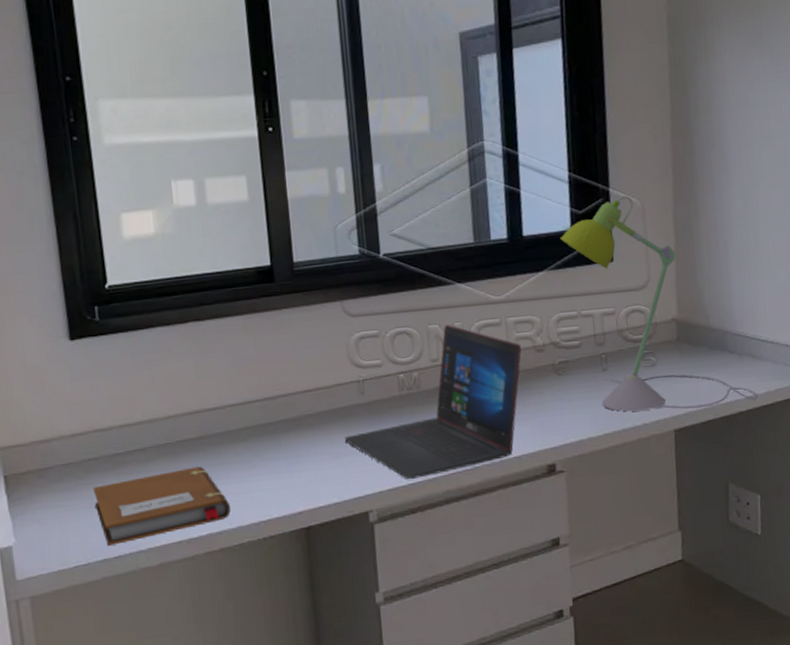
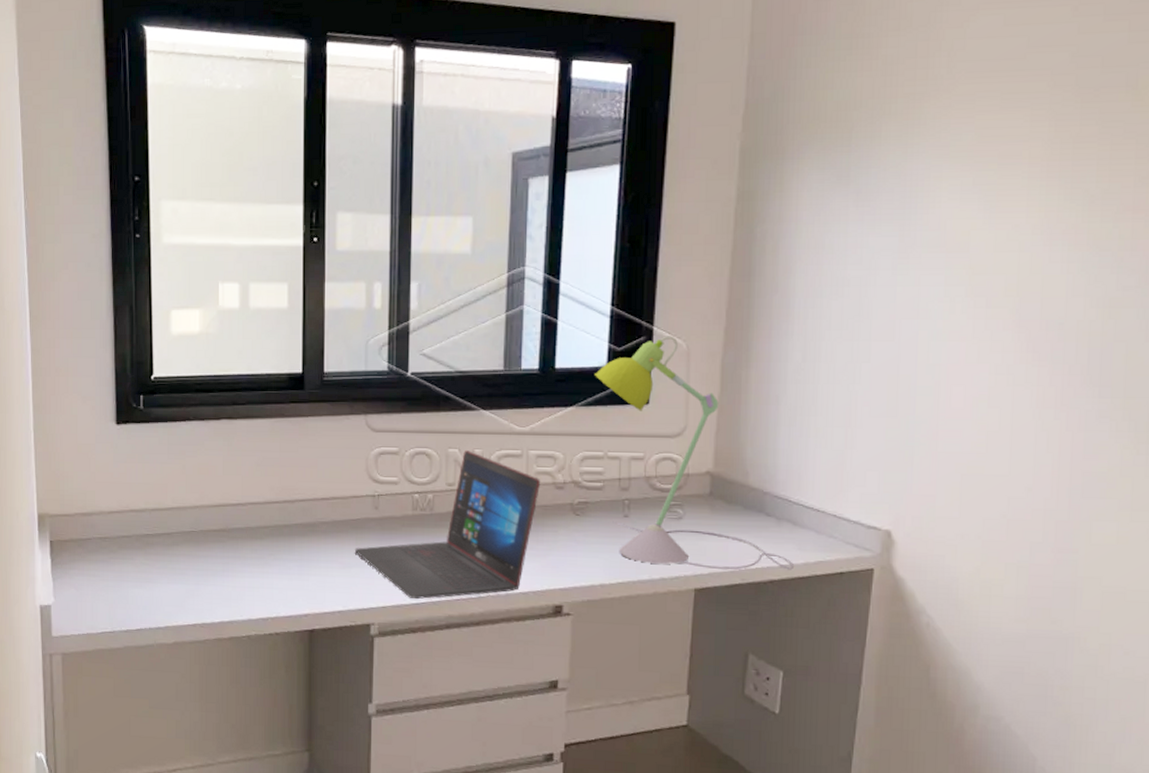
notebook: present [93,466,230,547] -> none [123,556,242,619]

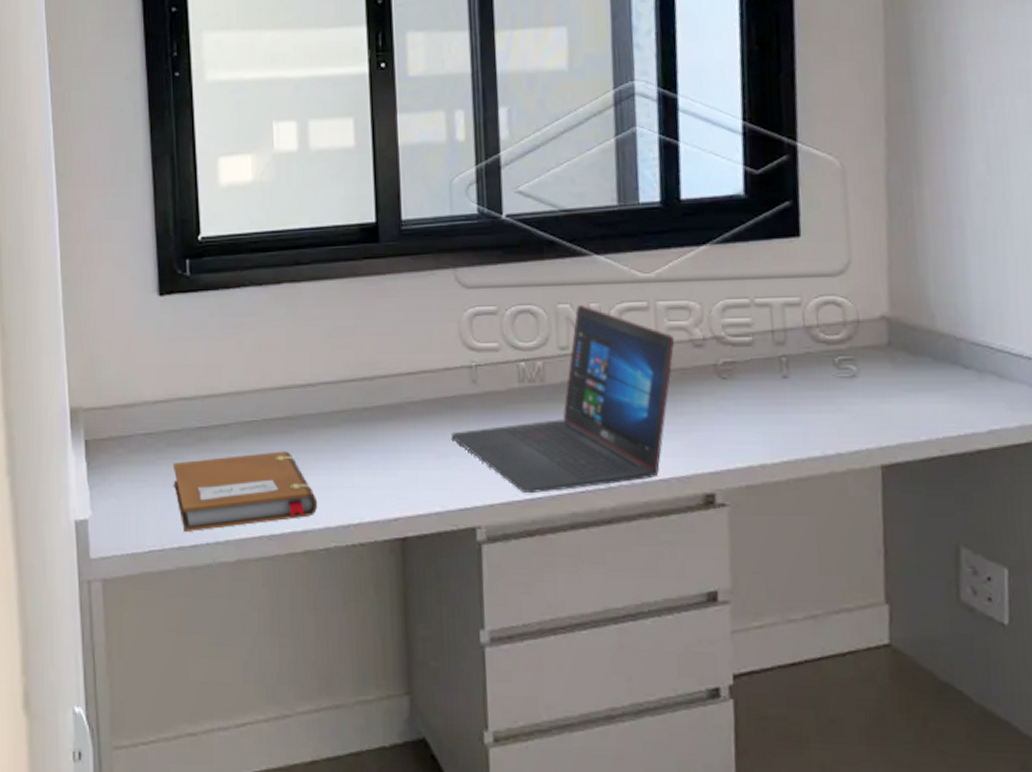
notebook: none [123,556,242,619] -> present [172,451,317,533]
desk lamp: present [595,336,793,570] -> none [730,152,1006,440]

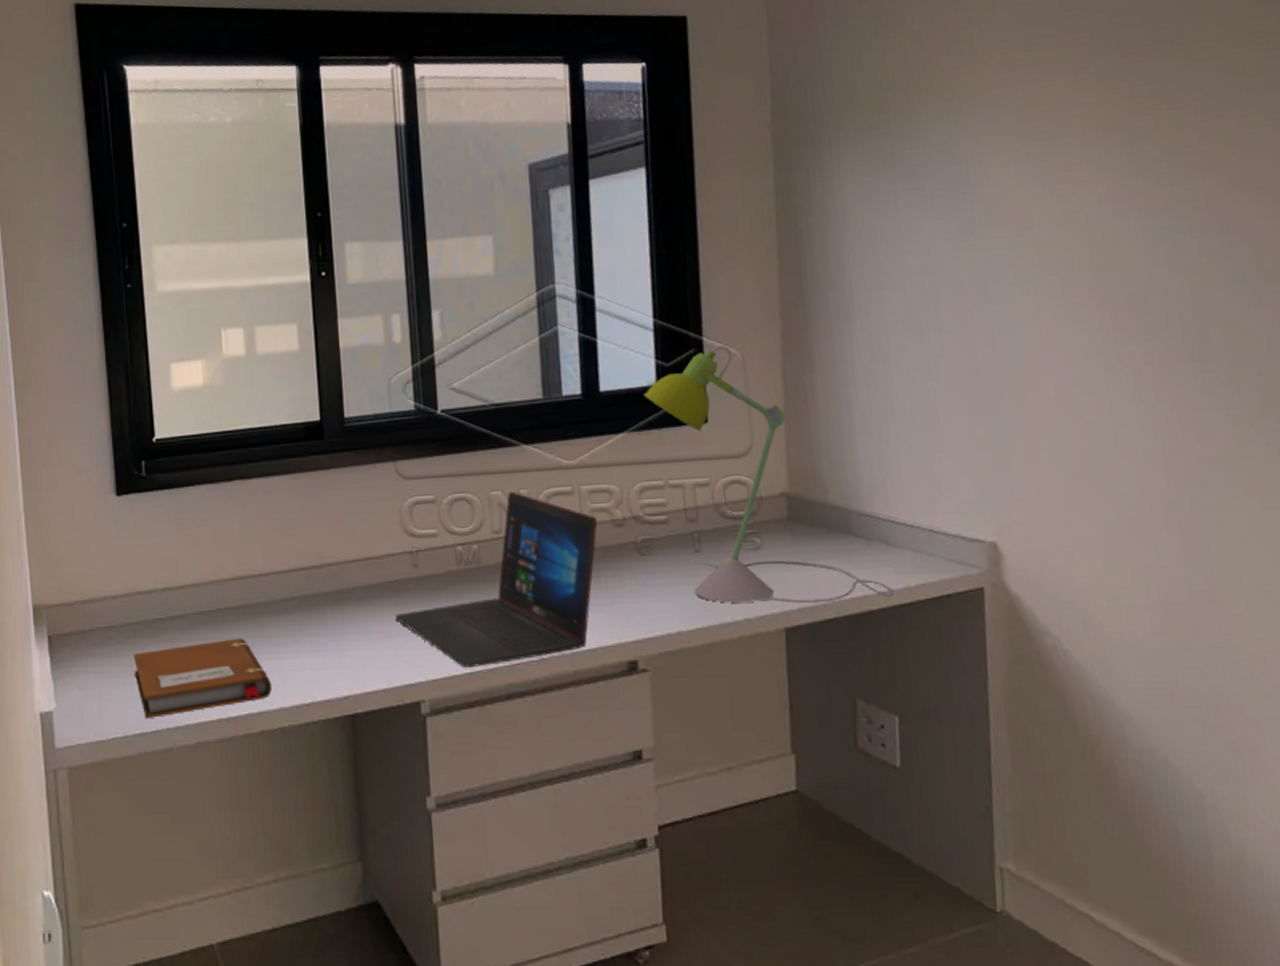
desk lamp: none [730,152,1006,440] -> present [644,345,893,604]

